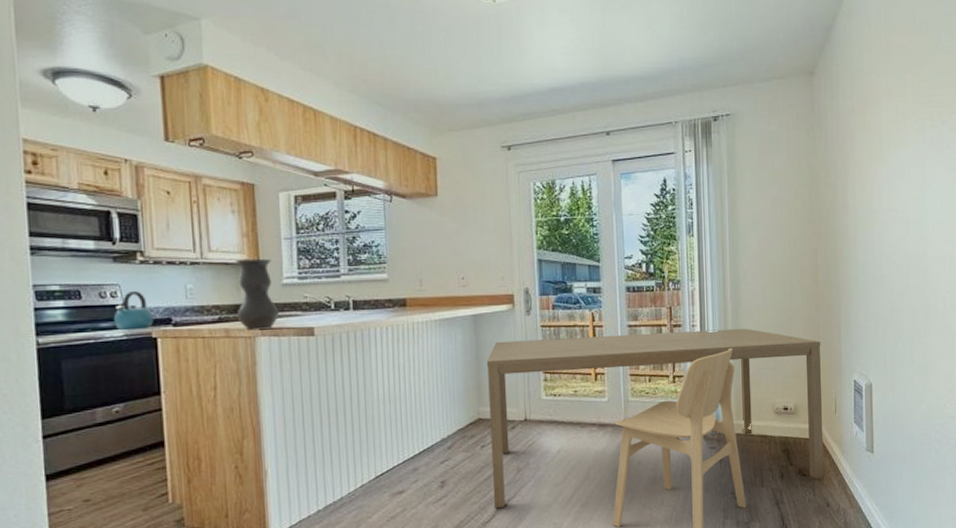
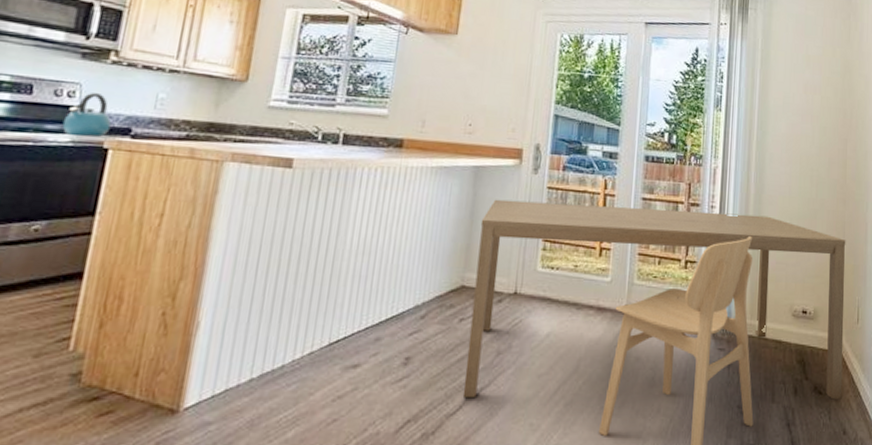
vase: present [235,258,280,331] -> none [207,73,262,155]

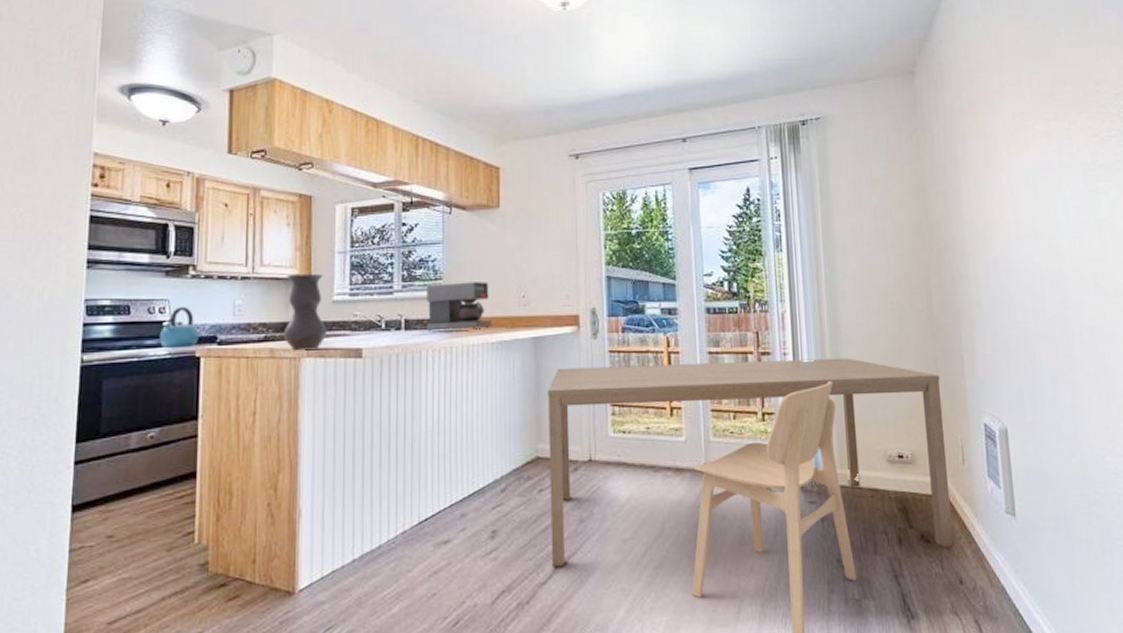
vase: none [207,73,262,155] -> present [283,273,328,351]
coffee maker: none [365,101,436,153] -> present [426,282,492,332]

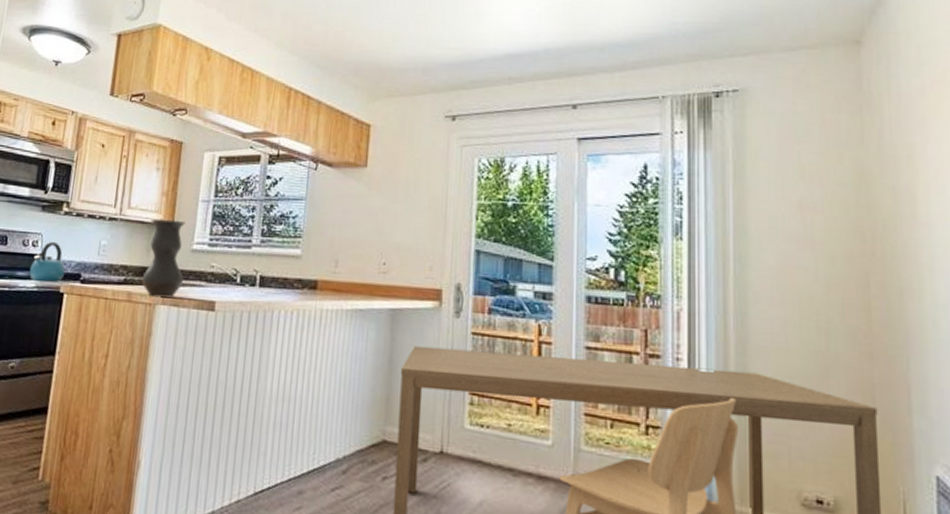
coffee maker: present [426,282,492,332] -> none [281,241,349,295]

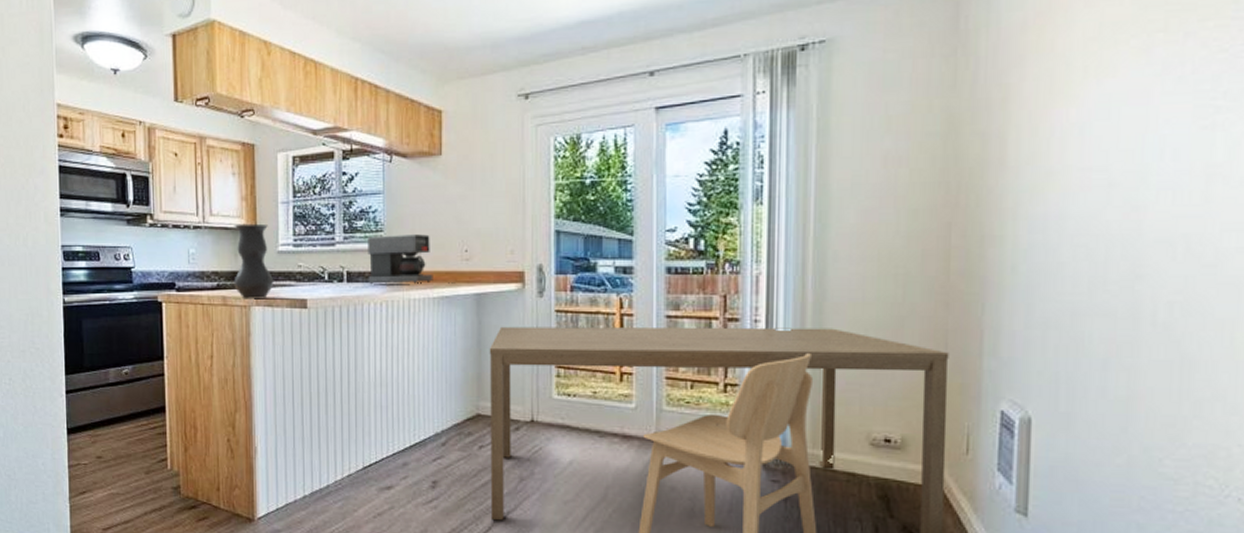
kettle: present [29,242,66,283] -> none [125,254,160,293]
coffee maker: none [281,241,349,295] -> present [368,234,433,285]

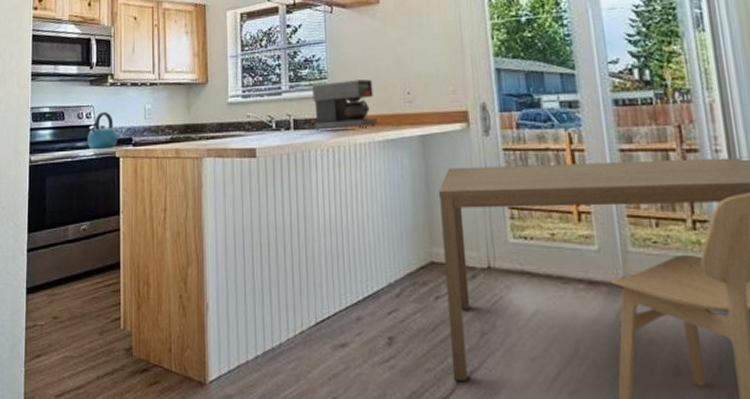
kettle: none [125,254,160,293] -> present [87,112,118,150]
vase: present [234,223,274,300] -> none [186,77,225,151]

